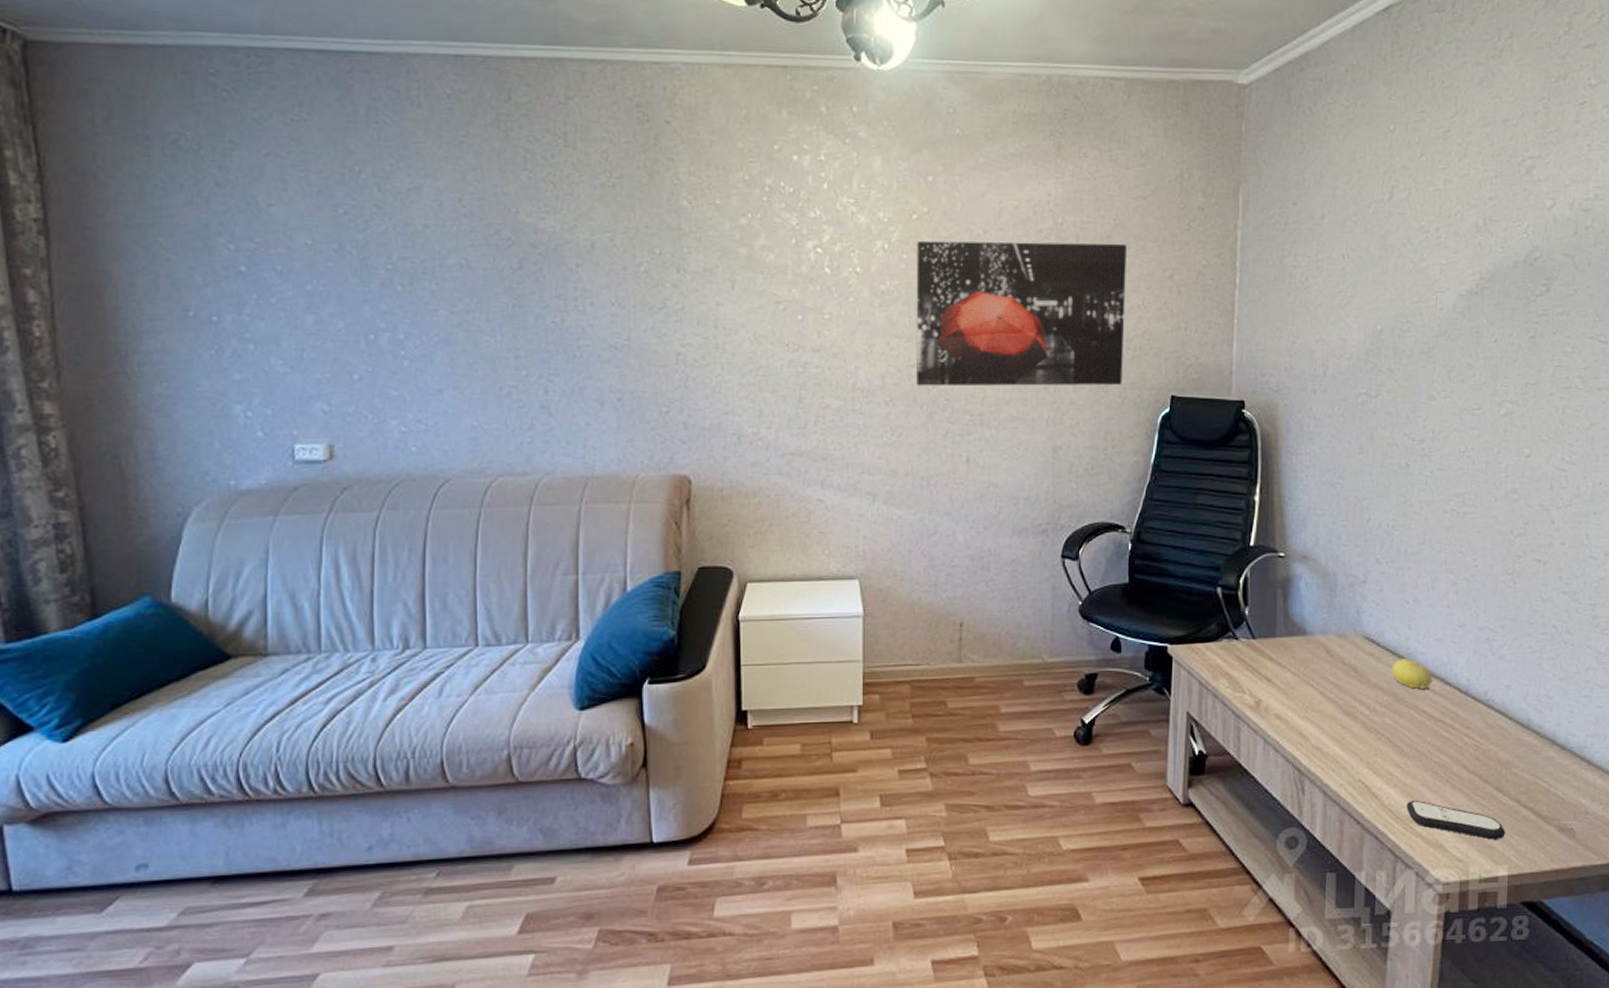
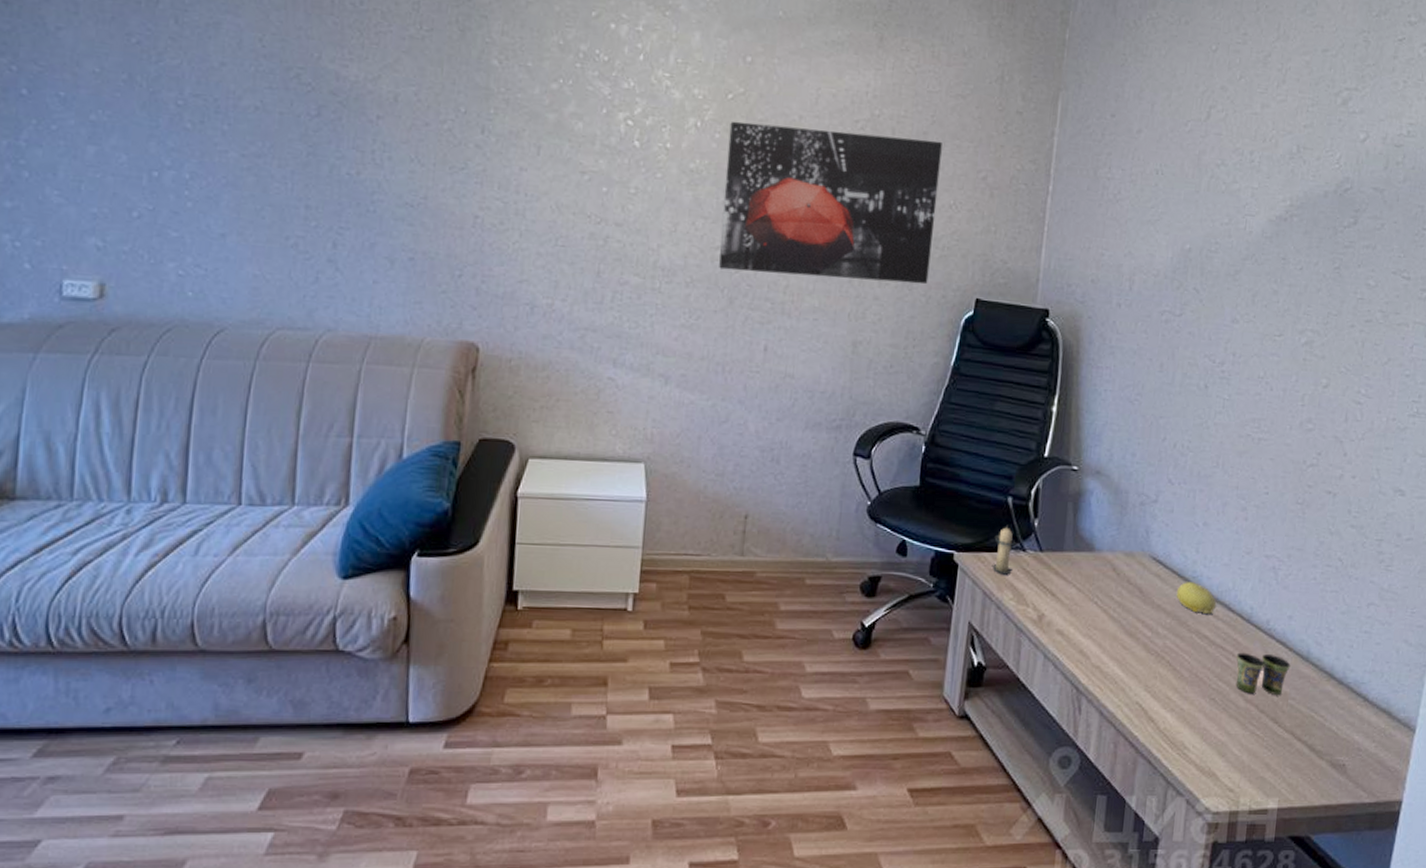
candle: none [1206,614,1228,664] -> present [992,524,1016,575]
remote control: present [1407,799,1506,840] -> none [1182,726,1278,771]
cup: none [1456,724,1512,765] -> present [1235,652,1291,695]

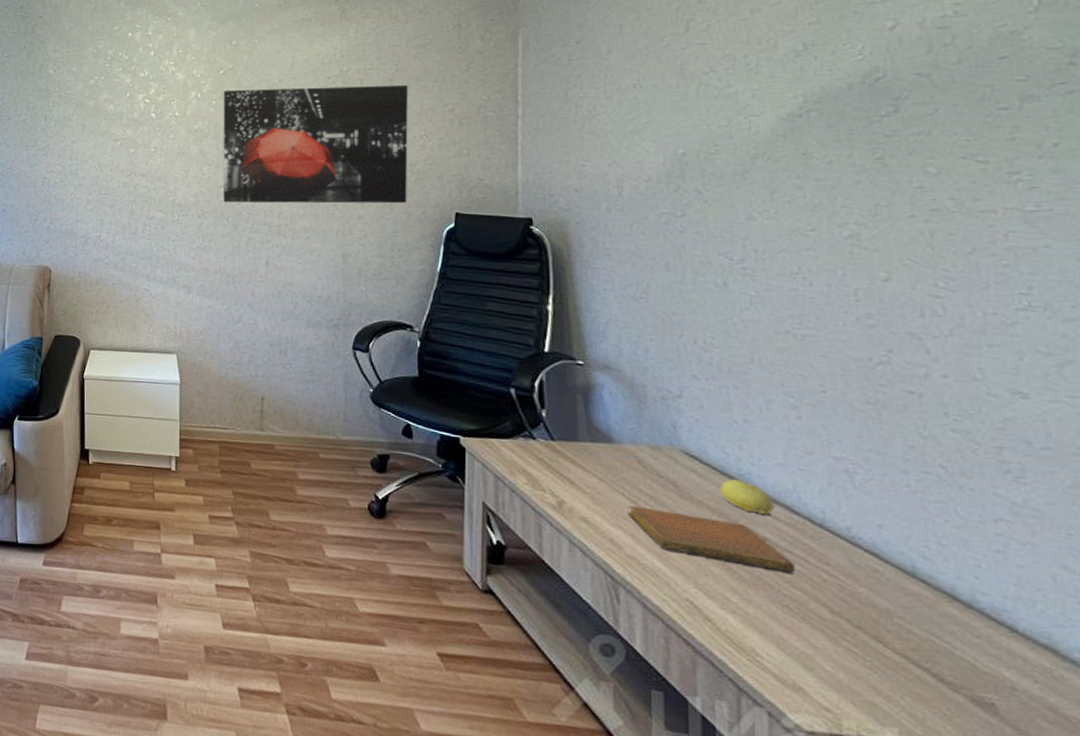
candle: present [992,524,1016,575] -> none [500,413,524,461]
notebook: none [1098,615,1224,668] -> present [627,506,795,574]
cup: present [1235,652,1291,695] -> none [810,559,890,612]

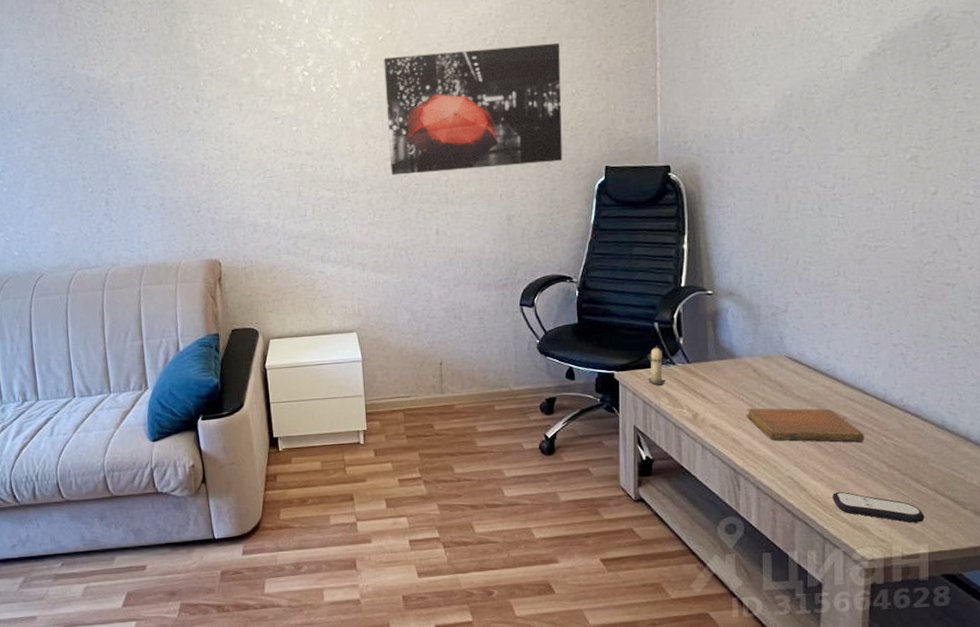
candle: none [500,413,524,461] -> present [647,345,666,386]
fruit: present [720,479,775,515] -> none [813,374,852,399]
remote control: none [750,631,891,697] -> present [832,491,925,523]

